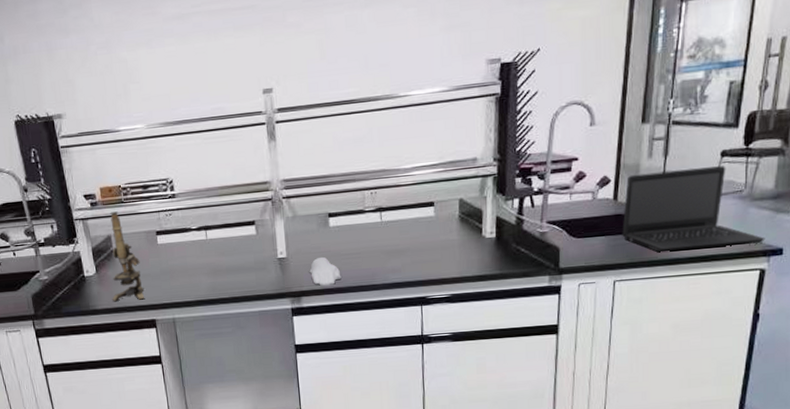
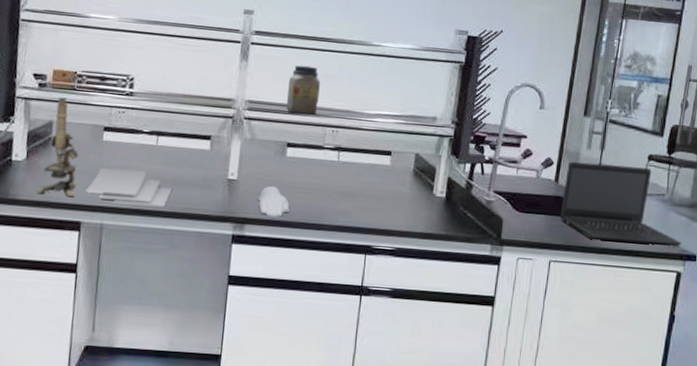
papers: none [153,265,229,299] -> present [85,167,172,207]
jar: none [319,132,353,184] -> present [286,65,320,115]

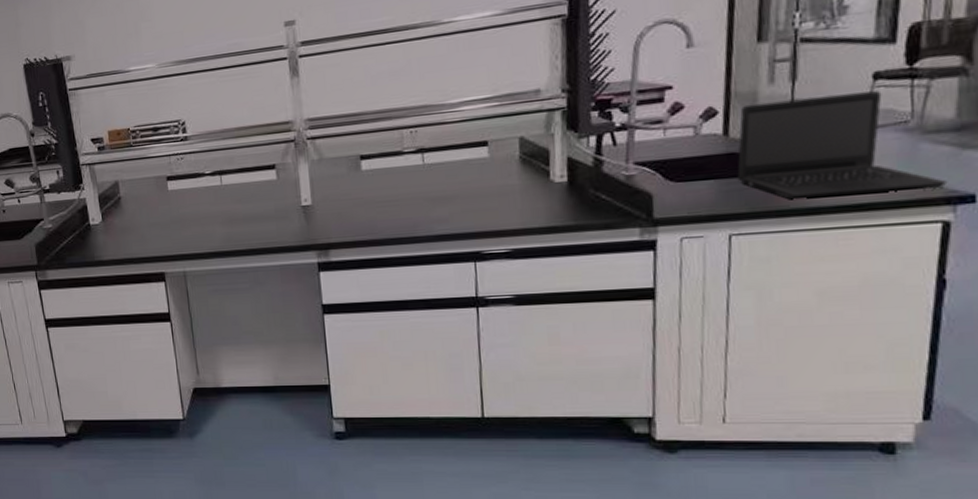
microscope: present [36,97,79,198] -> none [118,156,153,253]
papers: present [85,167,172,207] -> none [162,213,246,250]
glove: present [258,185,290,218] -> none [338,204,377,239]
jar: present [286,65,320,115] -> none [348,65,388,123]

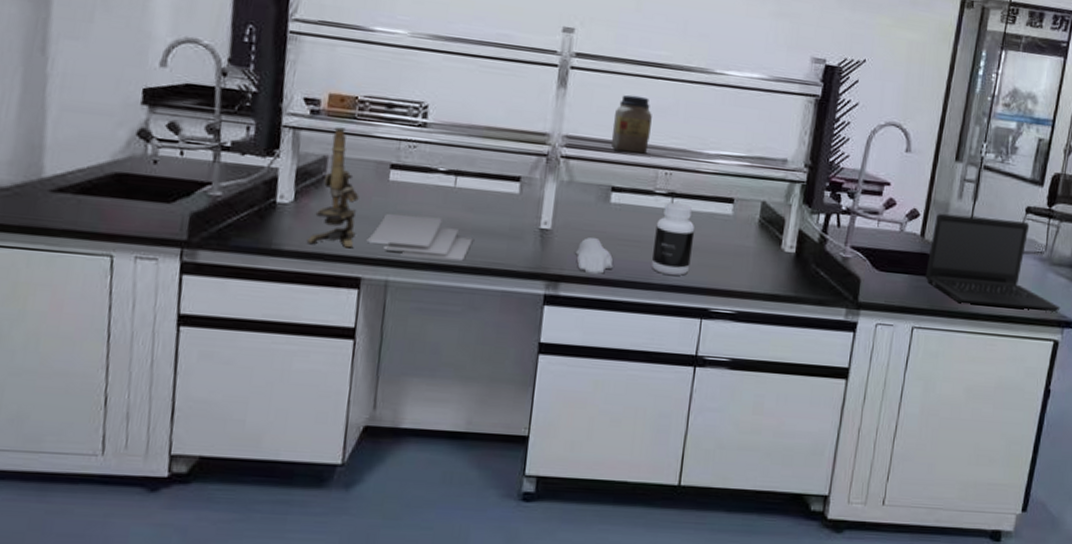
microscope: none [118,156,153,253] -> present [306,127,359,249]
papers: none [162,213,246,250] -> present [366,212,473,261]
glove: none [338,204,377,239] -> present [575,236,613,275]
jar: none [348,65,388,123] -> present [611,94,652,155]
medicine bottle: none [411,157,454,227] -> present [651,202,695,276]

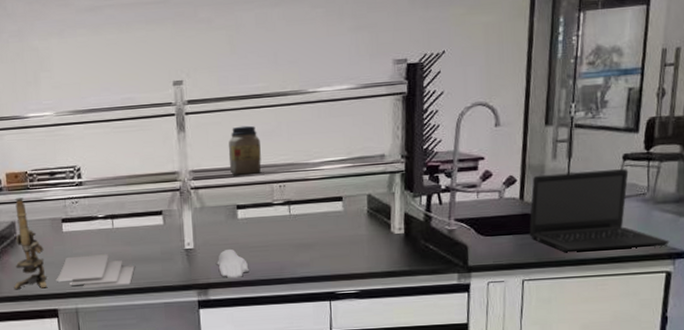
medicine bottle: present [651,202,695,276] -> none [279,209,314,270]

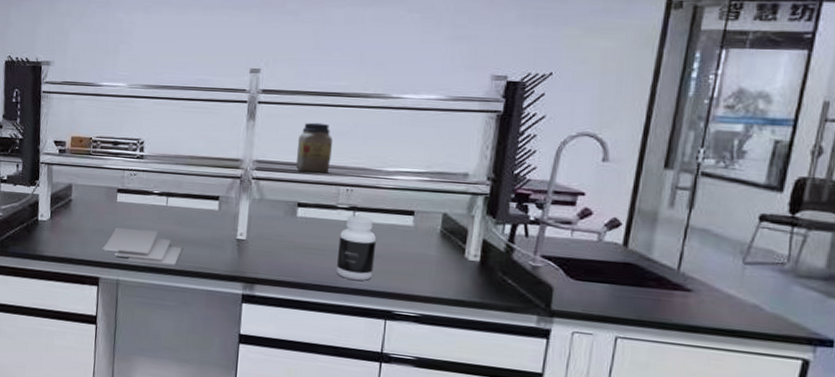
microscope: present [13,197,47,290] -> none [60,162,96,255]
glove: present [217,248,249,279] -> none [267,246,301,279]
medicine bottle: none [279,209,314,270] -> present [335,216,377,281]
laptop: present [529,169,670,253] -> none [630,222,812,328]

